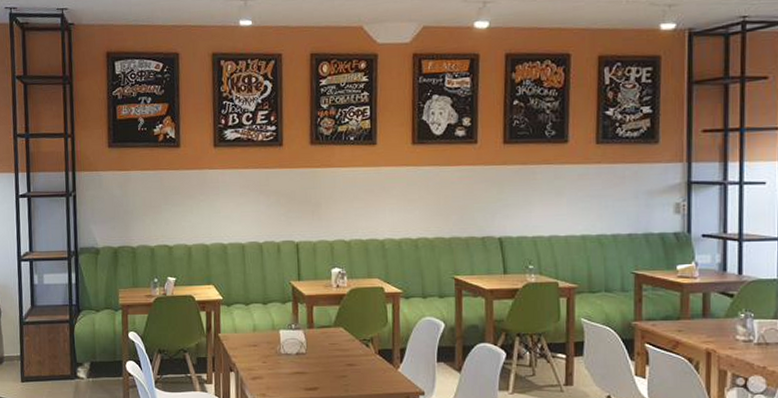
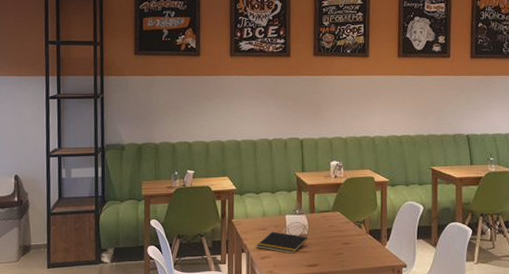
notepad: none [247,348,306,375] -> present [257,231,308,254]

